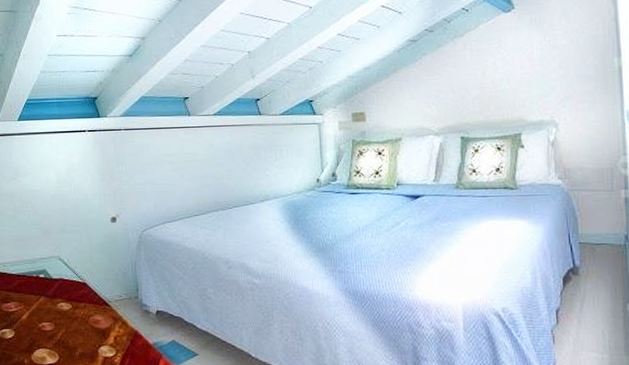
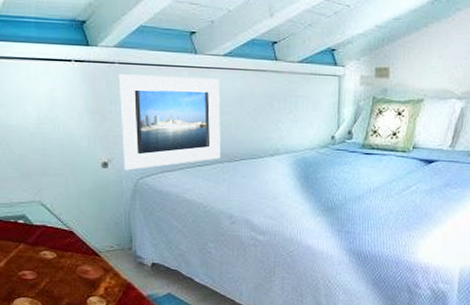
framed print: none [124,136,215,224] -> present [118,74,221,171]

